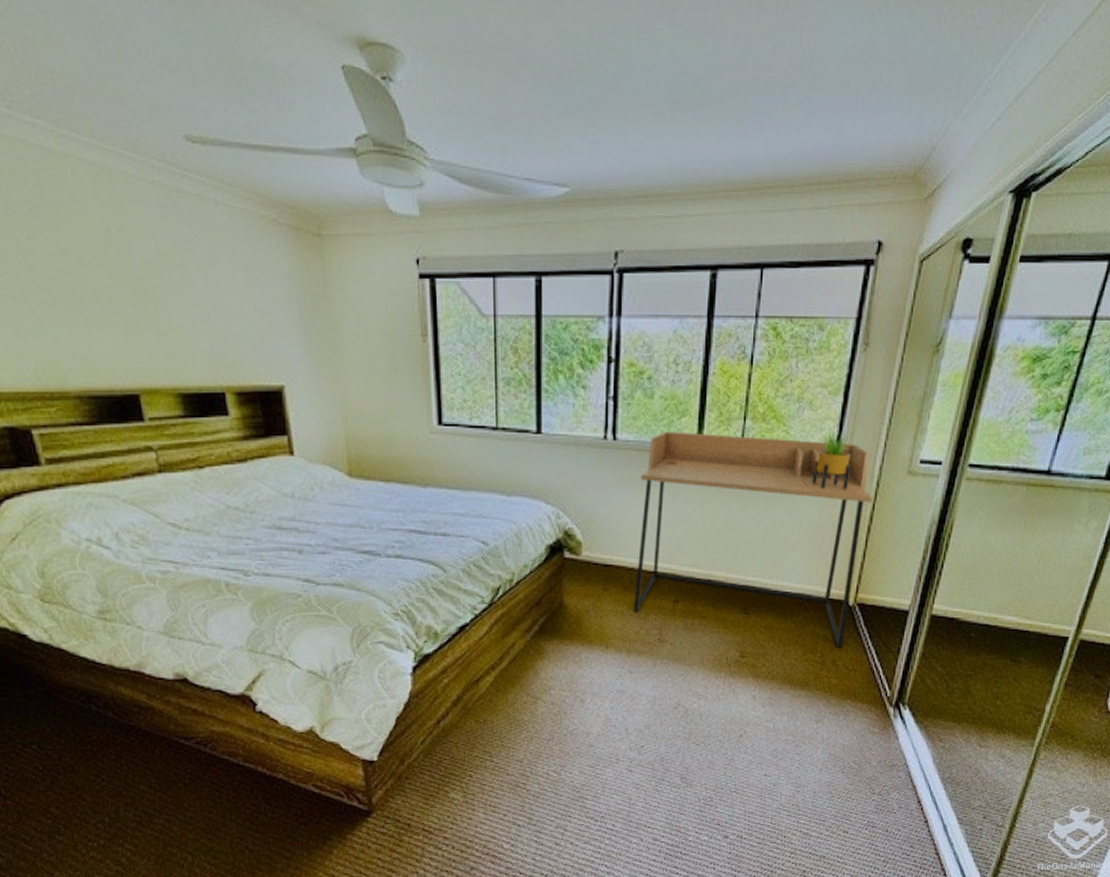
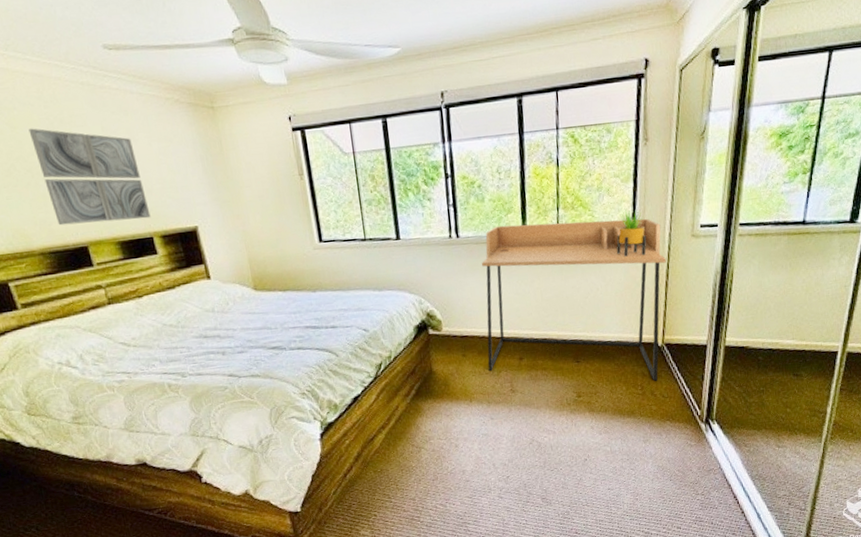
wall art: none [76,232,225,368] -> present [28,128,151,226]

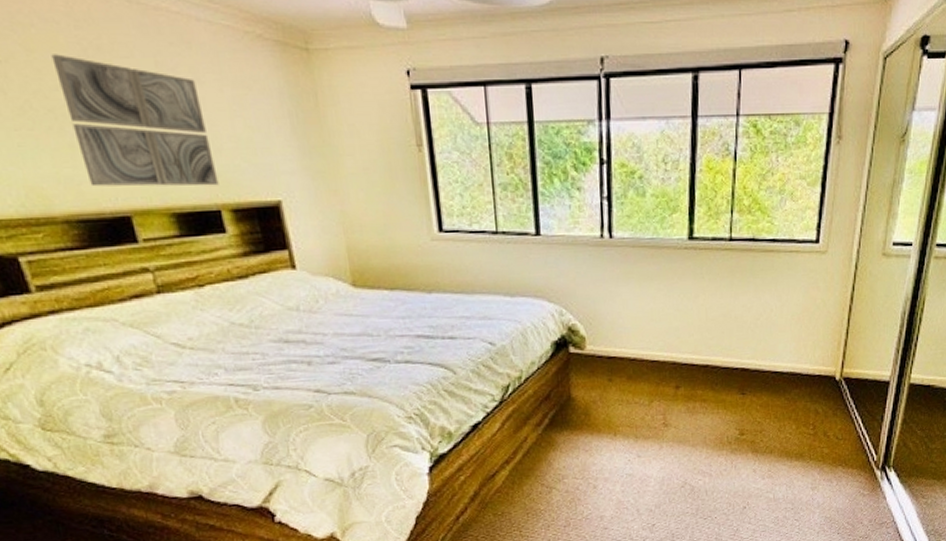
desk: present [481,218,666,381] -> none [637,227,852,420]
potted plant: present [616,210,647,257] -> none [796,218,832,274]

